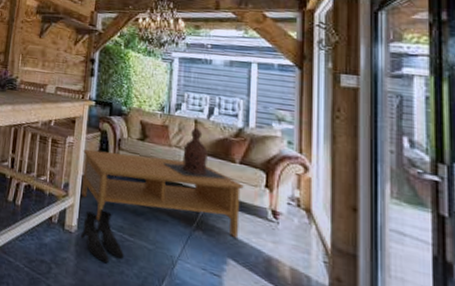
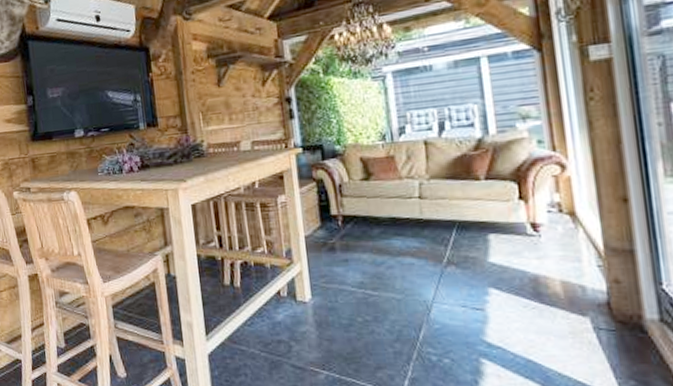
boots: present [80,208,125,264] -> none [316,268,372,327]
coffee table: present [82,149,244,239] -> none [299,191,498,283]
lantern: present [162,127,226,179] -> none [395,150,472,209]

